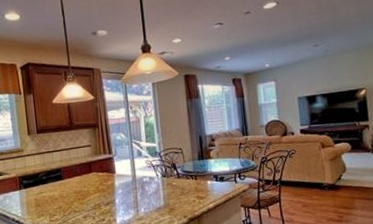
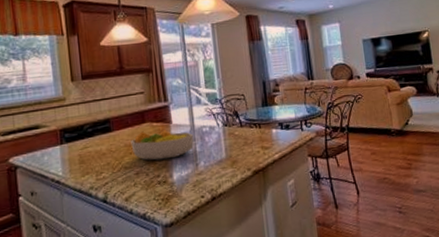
fruit bowl: none [79,179,136,206] -> present [130,130,194,161]

